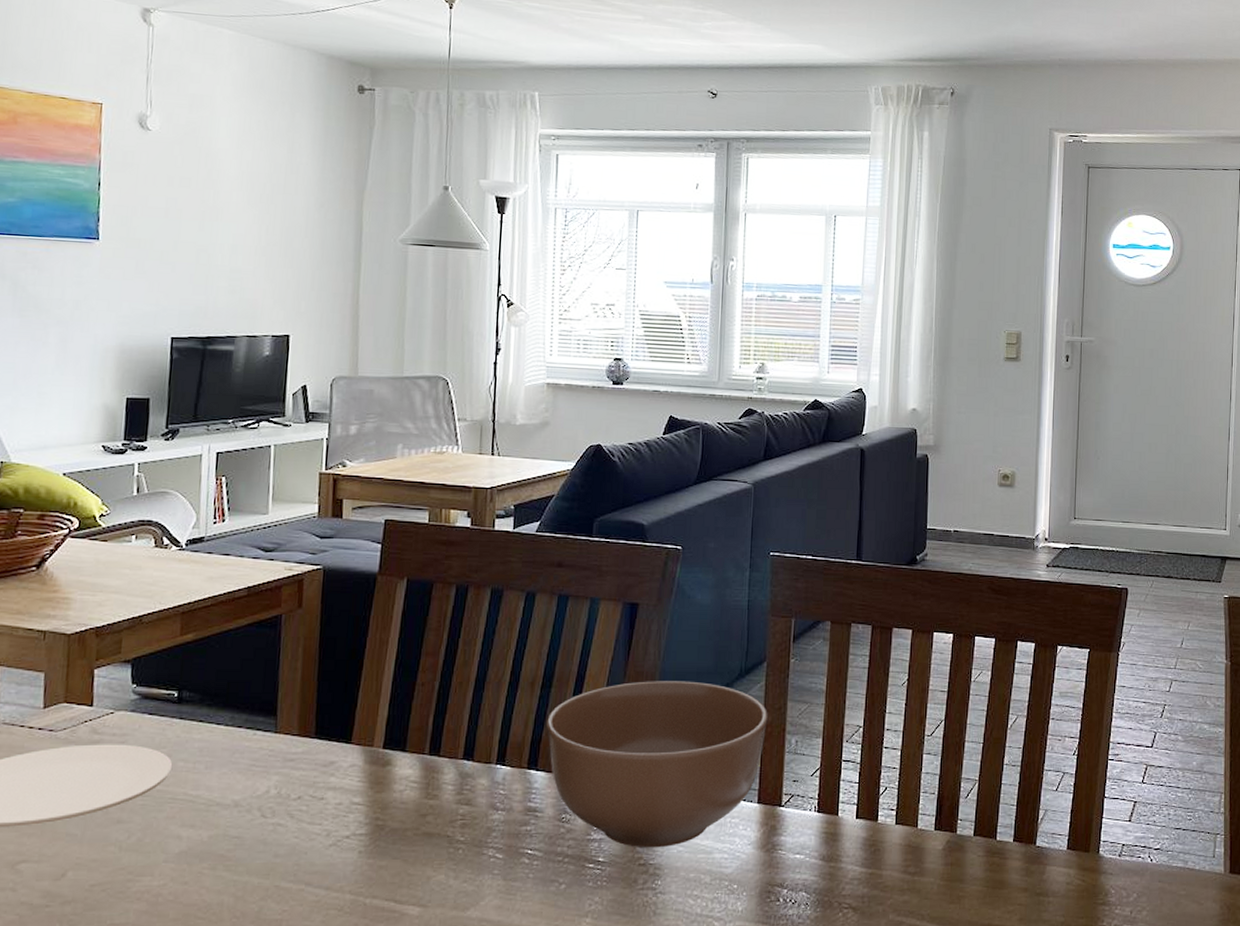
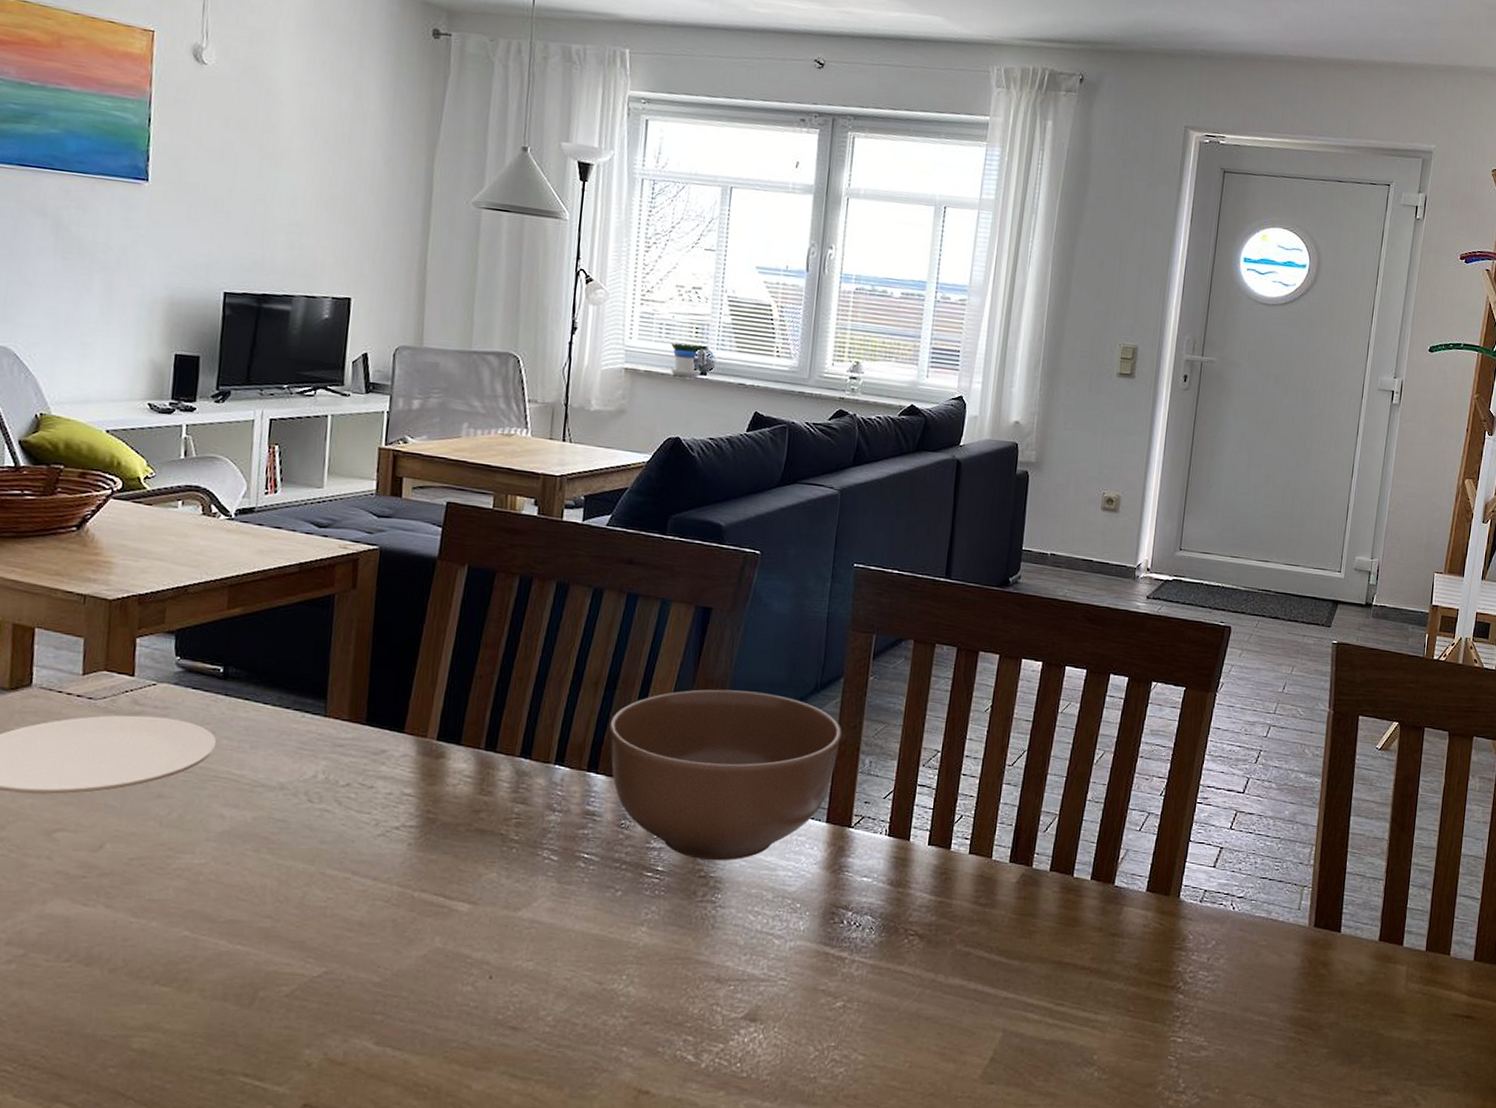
flowerpot: none [589,357,621,388] -> present [671,343,705,378]

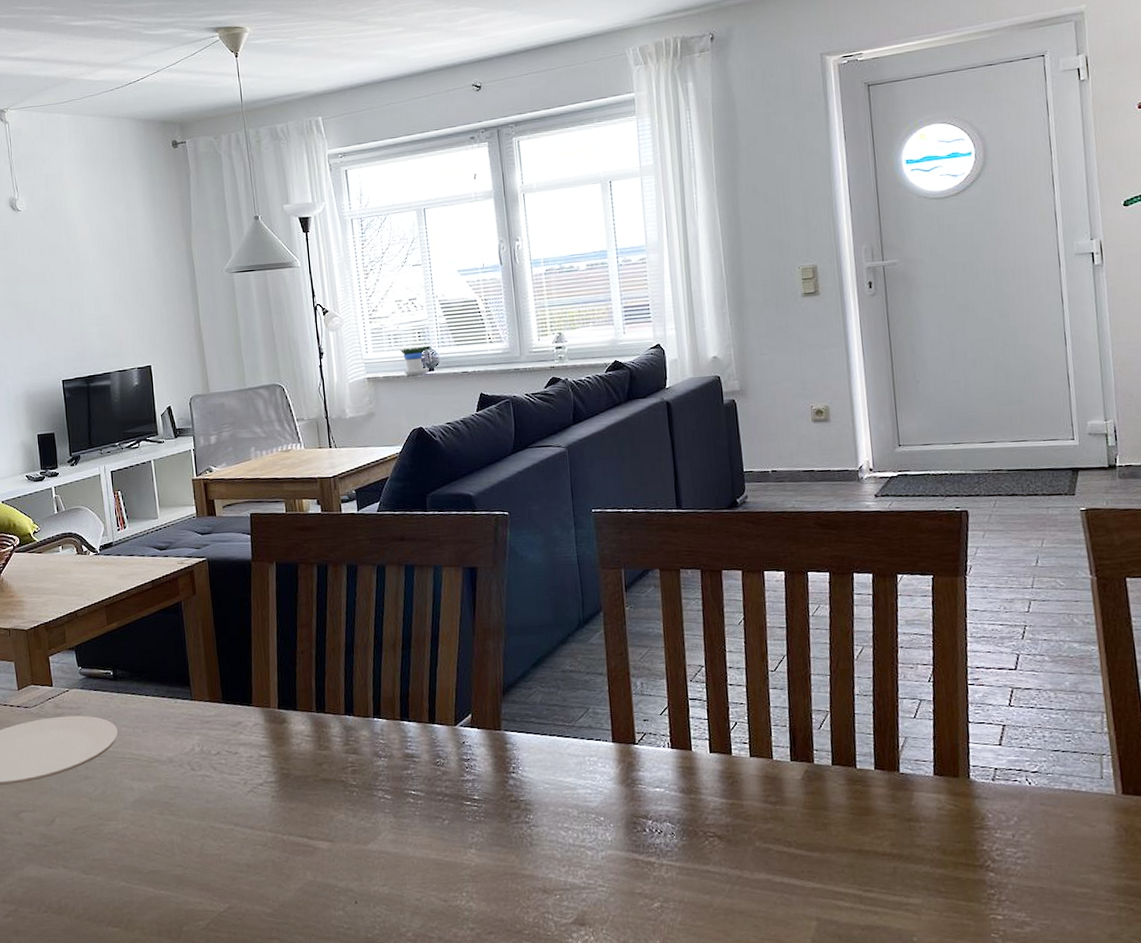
bowl: present [608,689,843,861] -> none [410,634,612,787]

